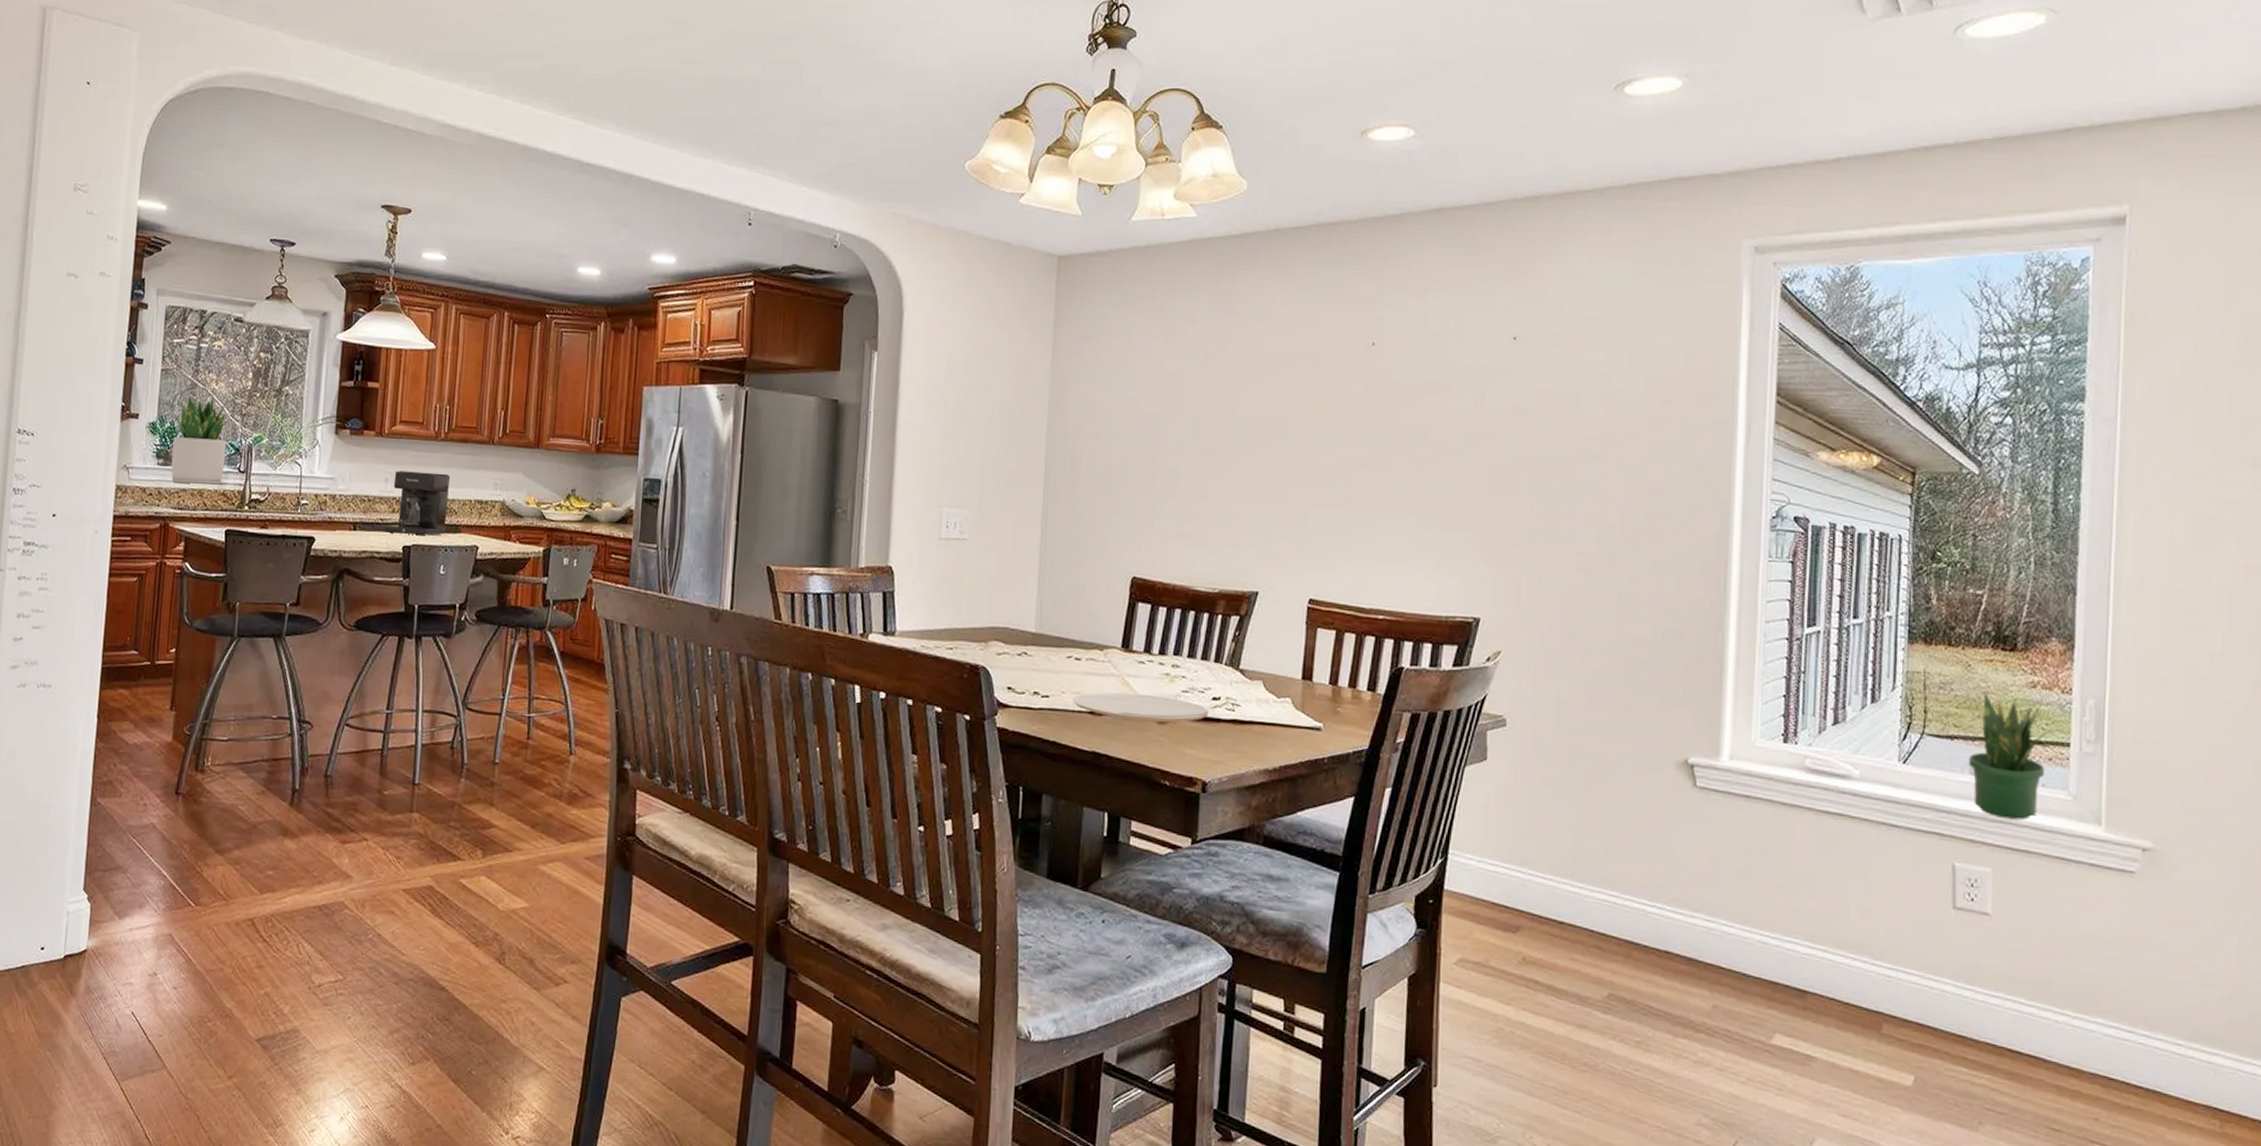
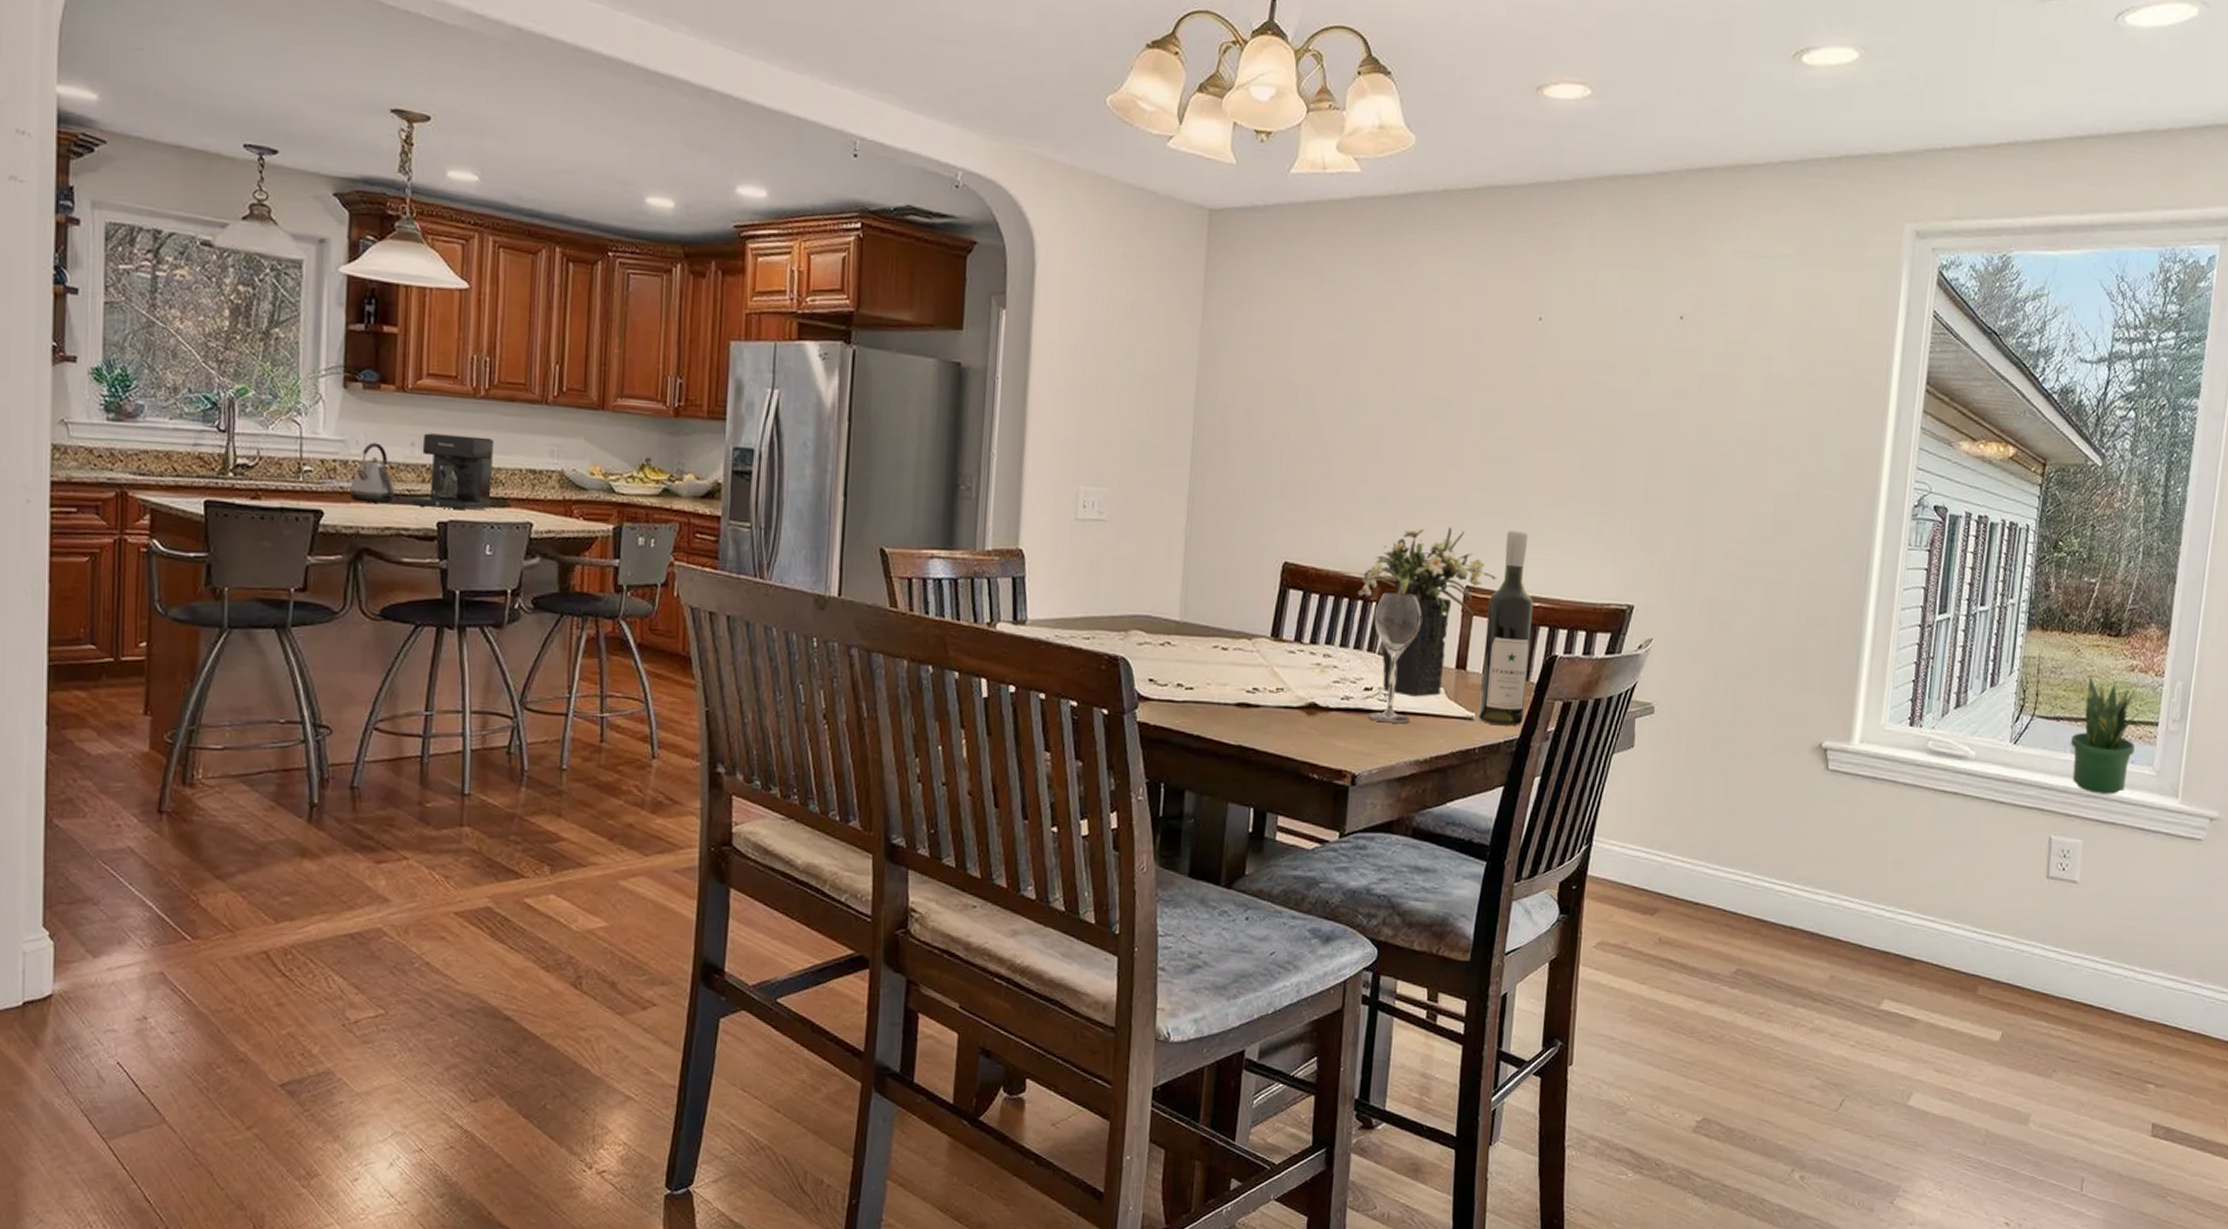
planter: present [171,394,230,485] -> none [124,334,201,446]
kettle: none [335,479,371,531] -> present [348,442,395,504]
plate: present [1072,692,1210,724] -> none [1218,683,1361,716]
flower arrangement: none [1203,543,1340,707] -> present [1357,527,1497,697]
wineglass: none [1216,605,1267,733] -> present [1367,592,1422,724]
bottle: none [1326,545,1378,737] -> present [1478,530,1534,727]

